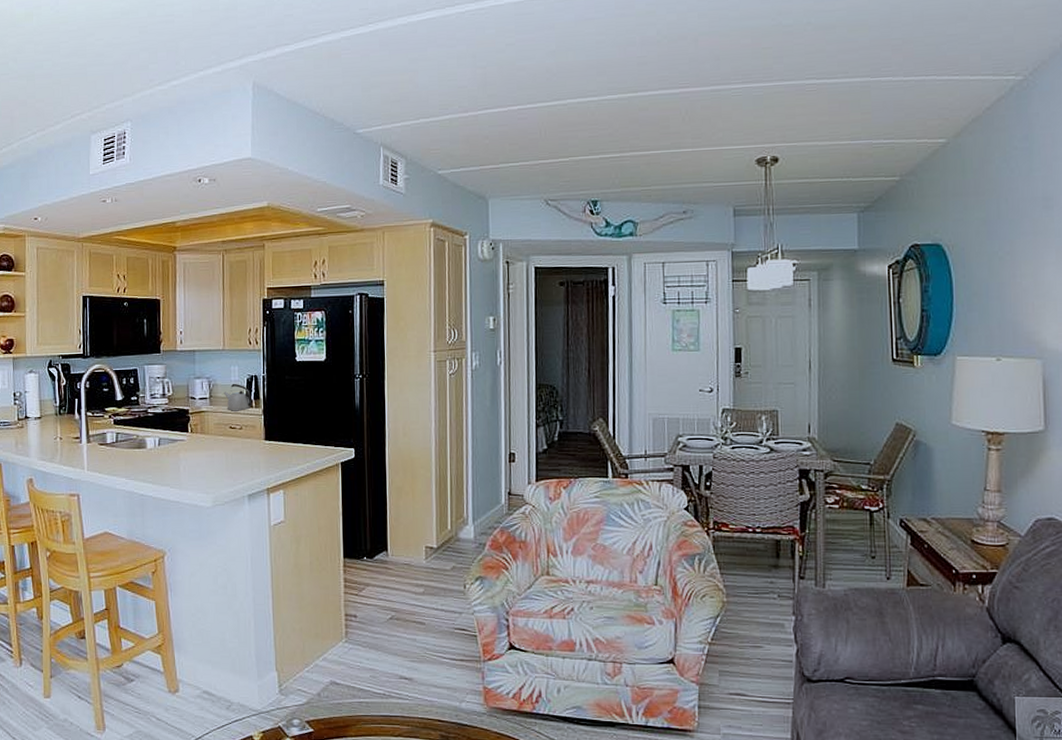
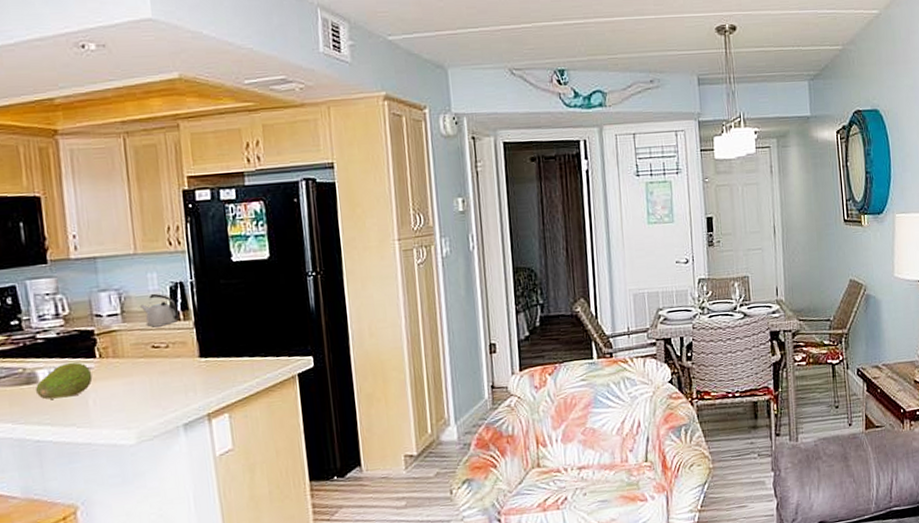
fruit: none [144,435,185,462] -> present [36,362,93,400]

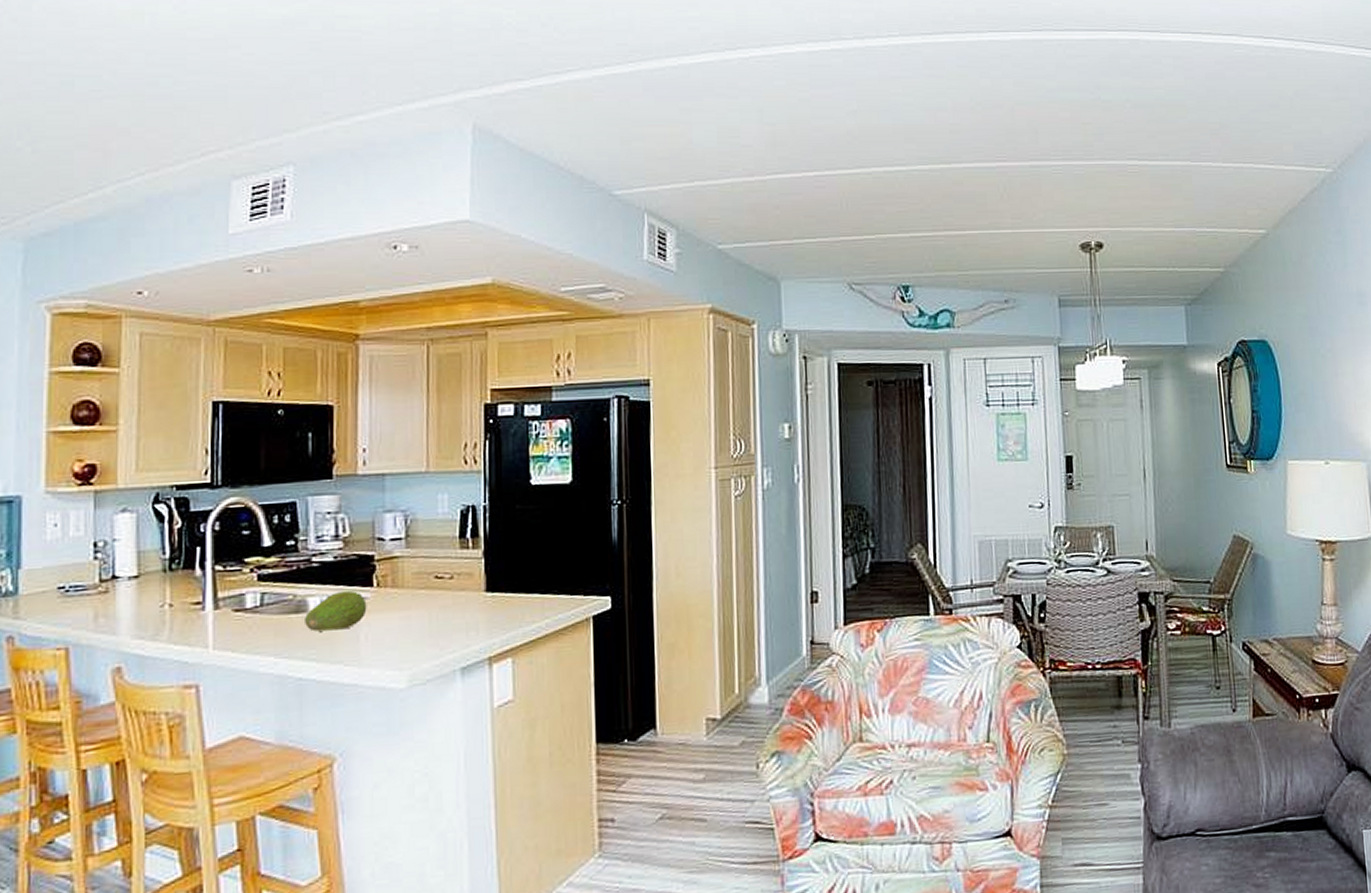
kettle: present [140,293,180,327] -> none [427,516,469,555]

